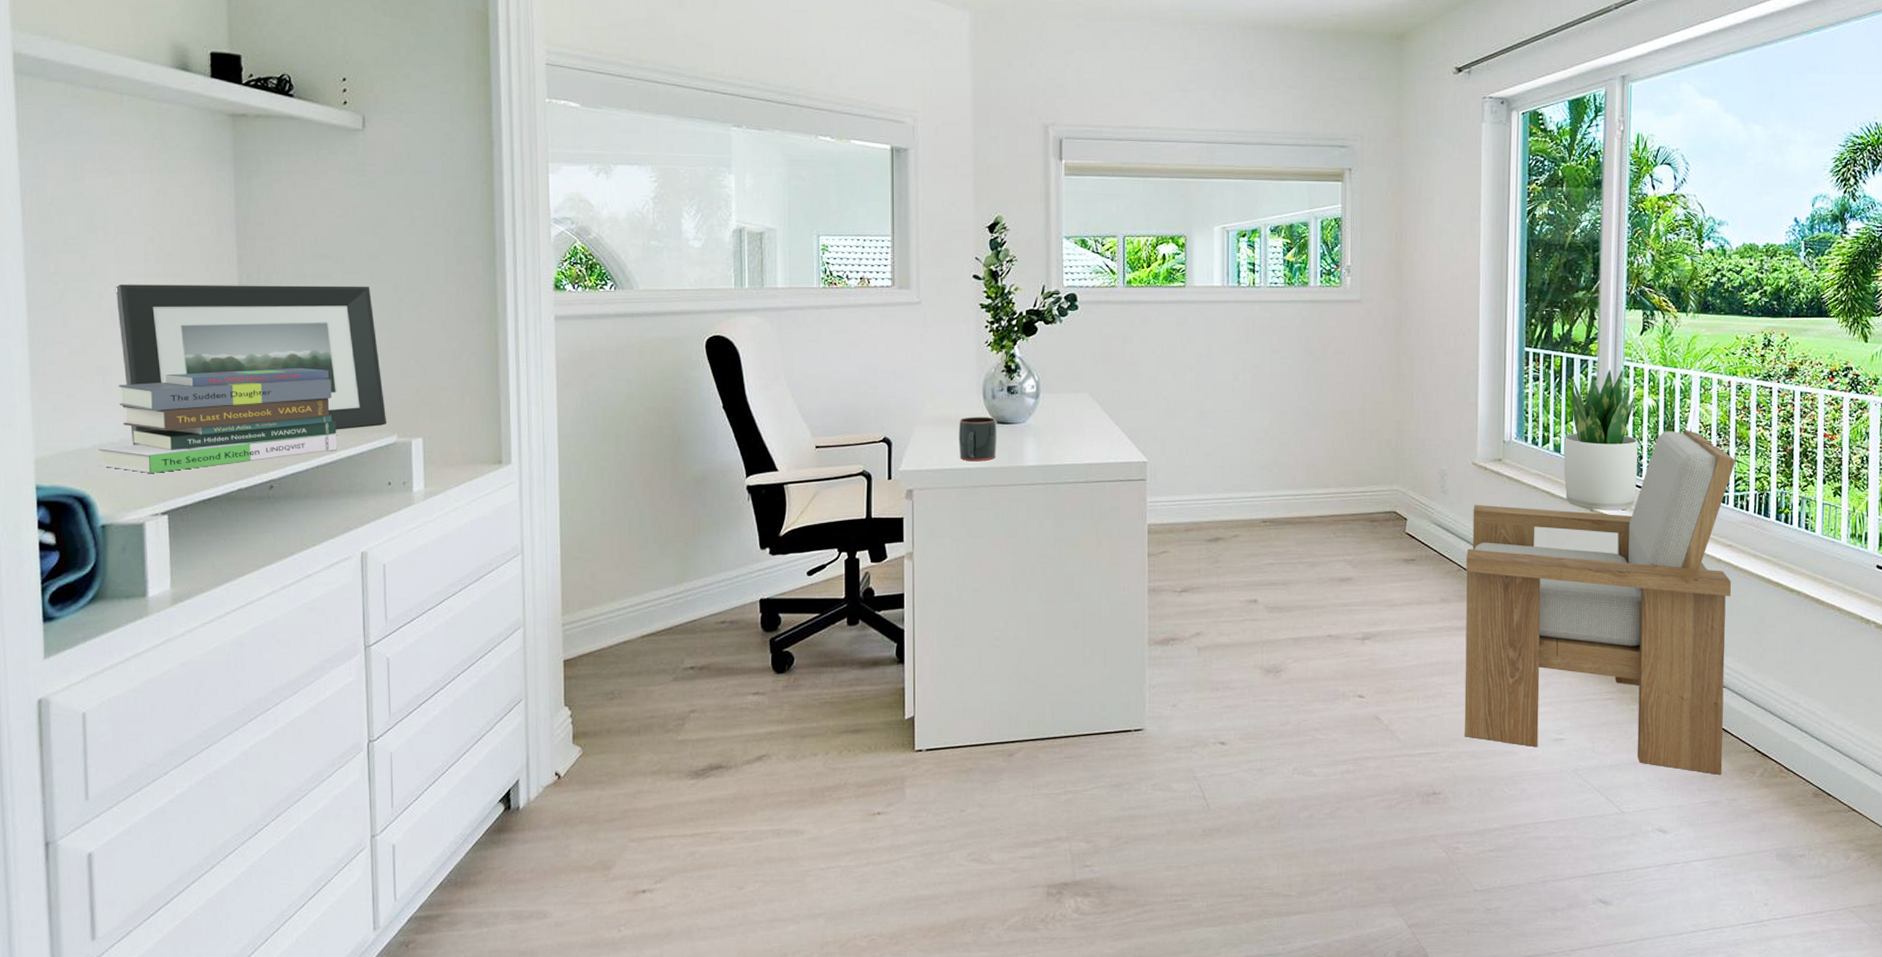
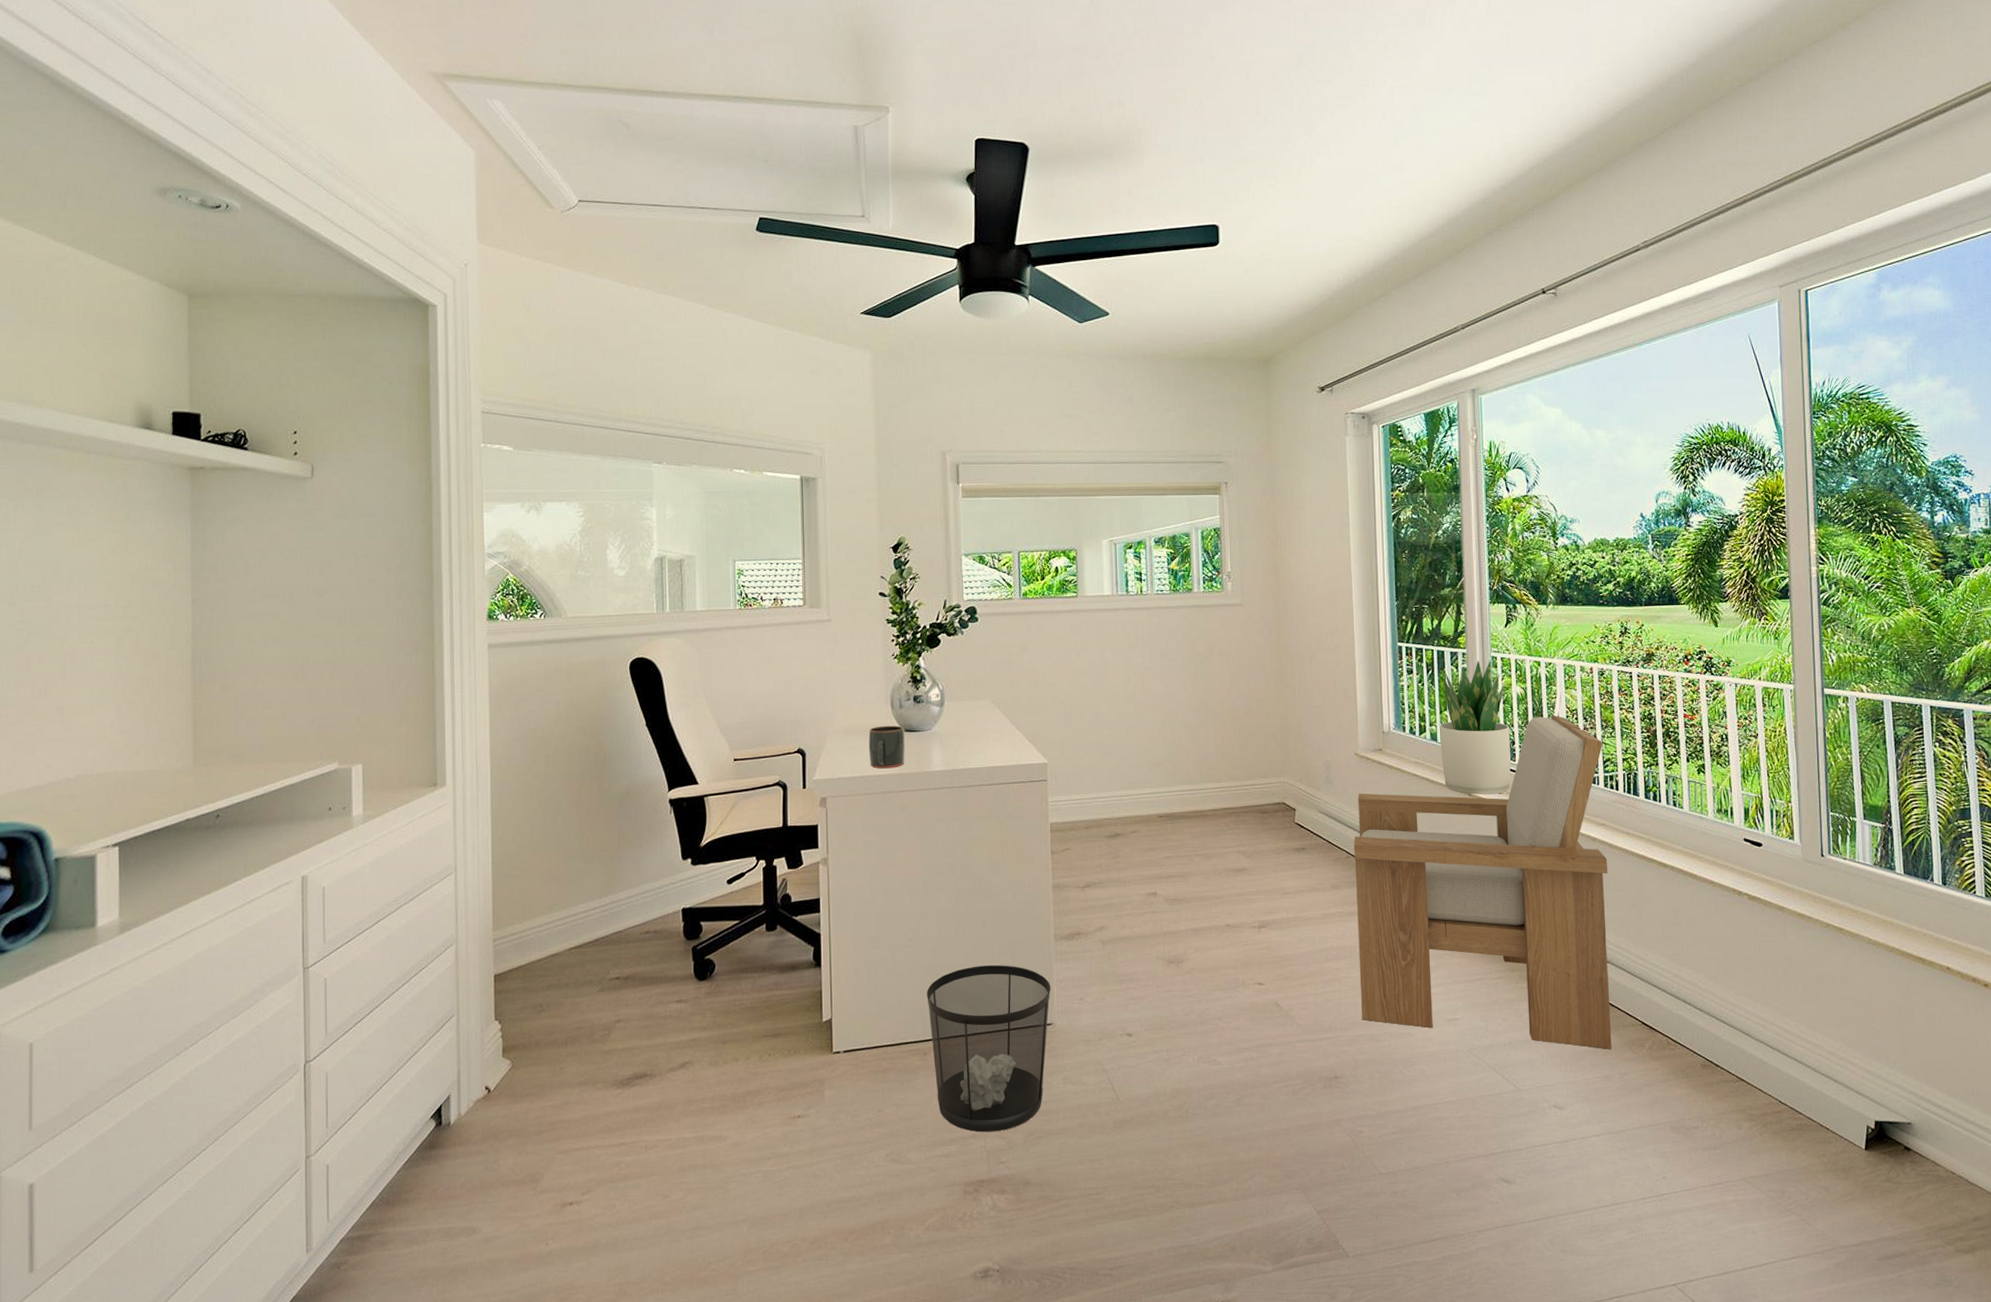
books: present [99,367,337,473] -> none [55,701,281,807]
picture frame: present [116,284,387,445] -> none [77,622,329,780]
waste bin: none [1013,668,1143,836] -> present [926,965,1051,1132]

